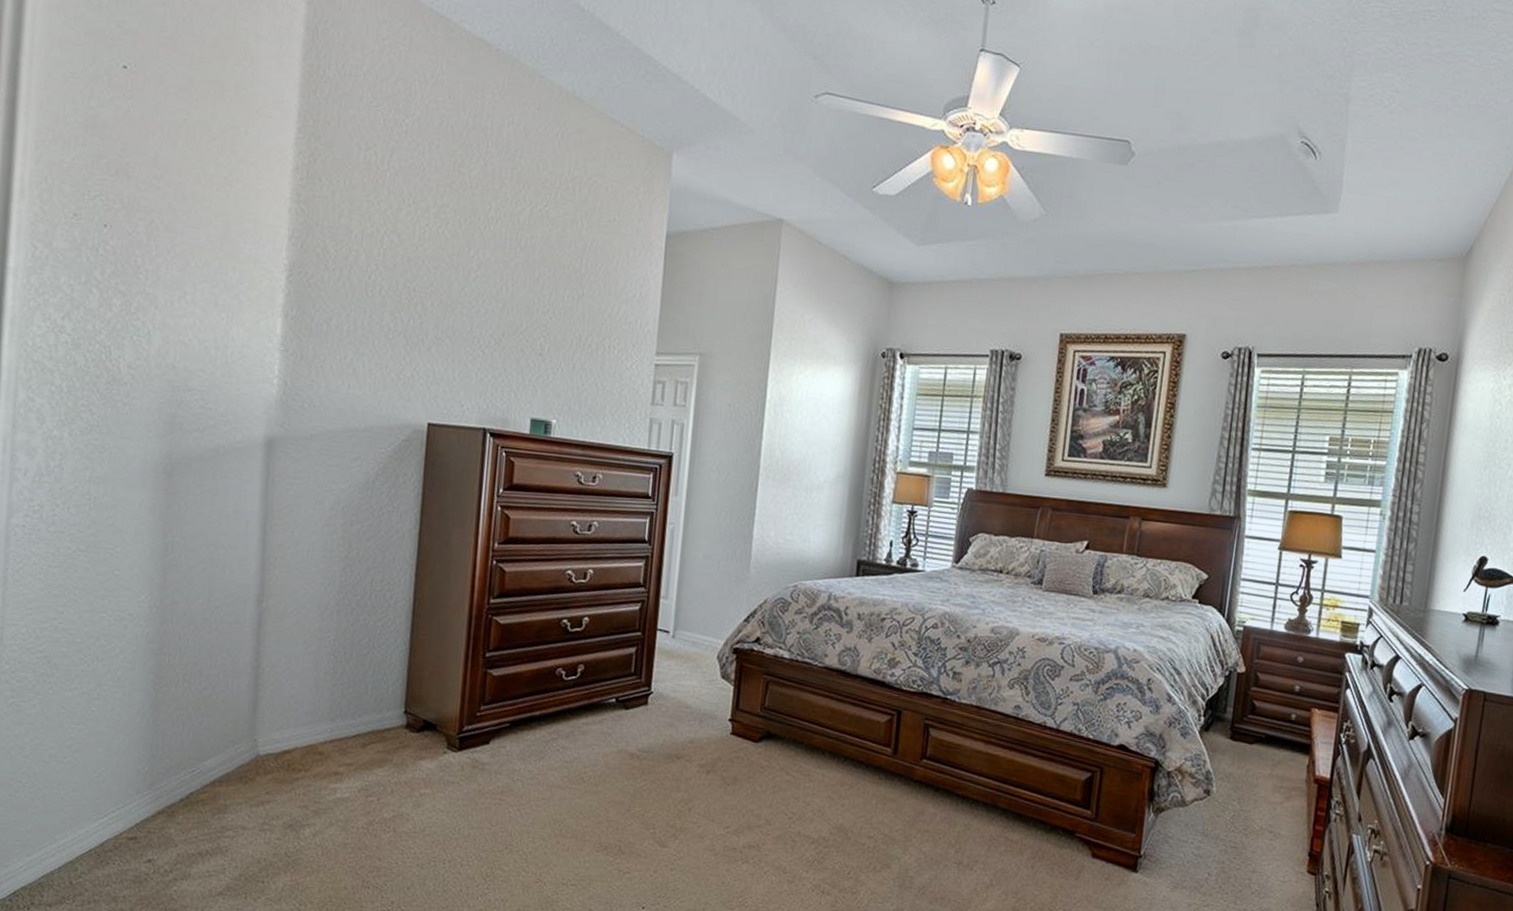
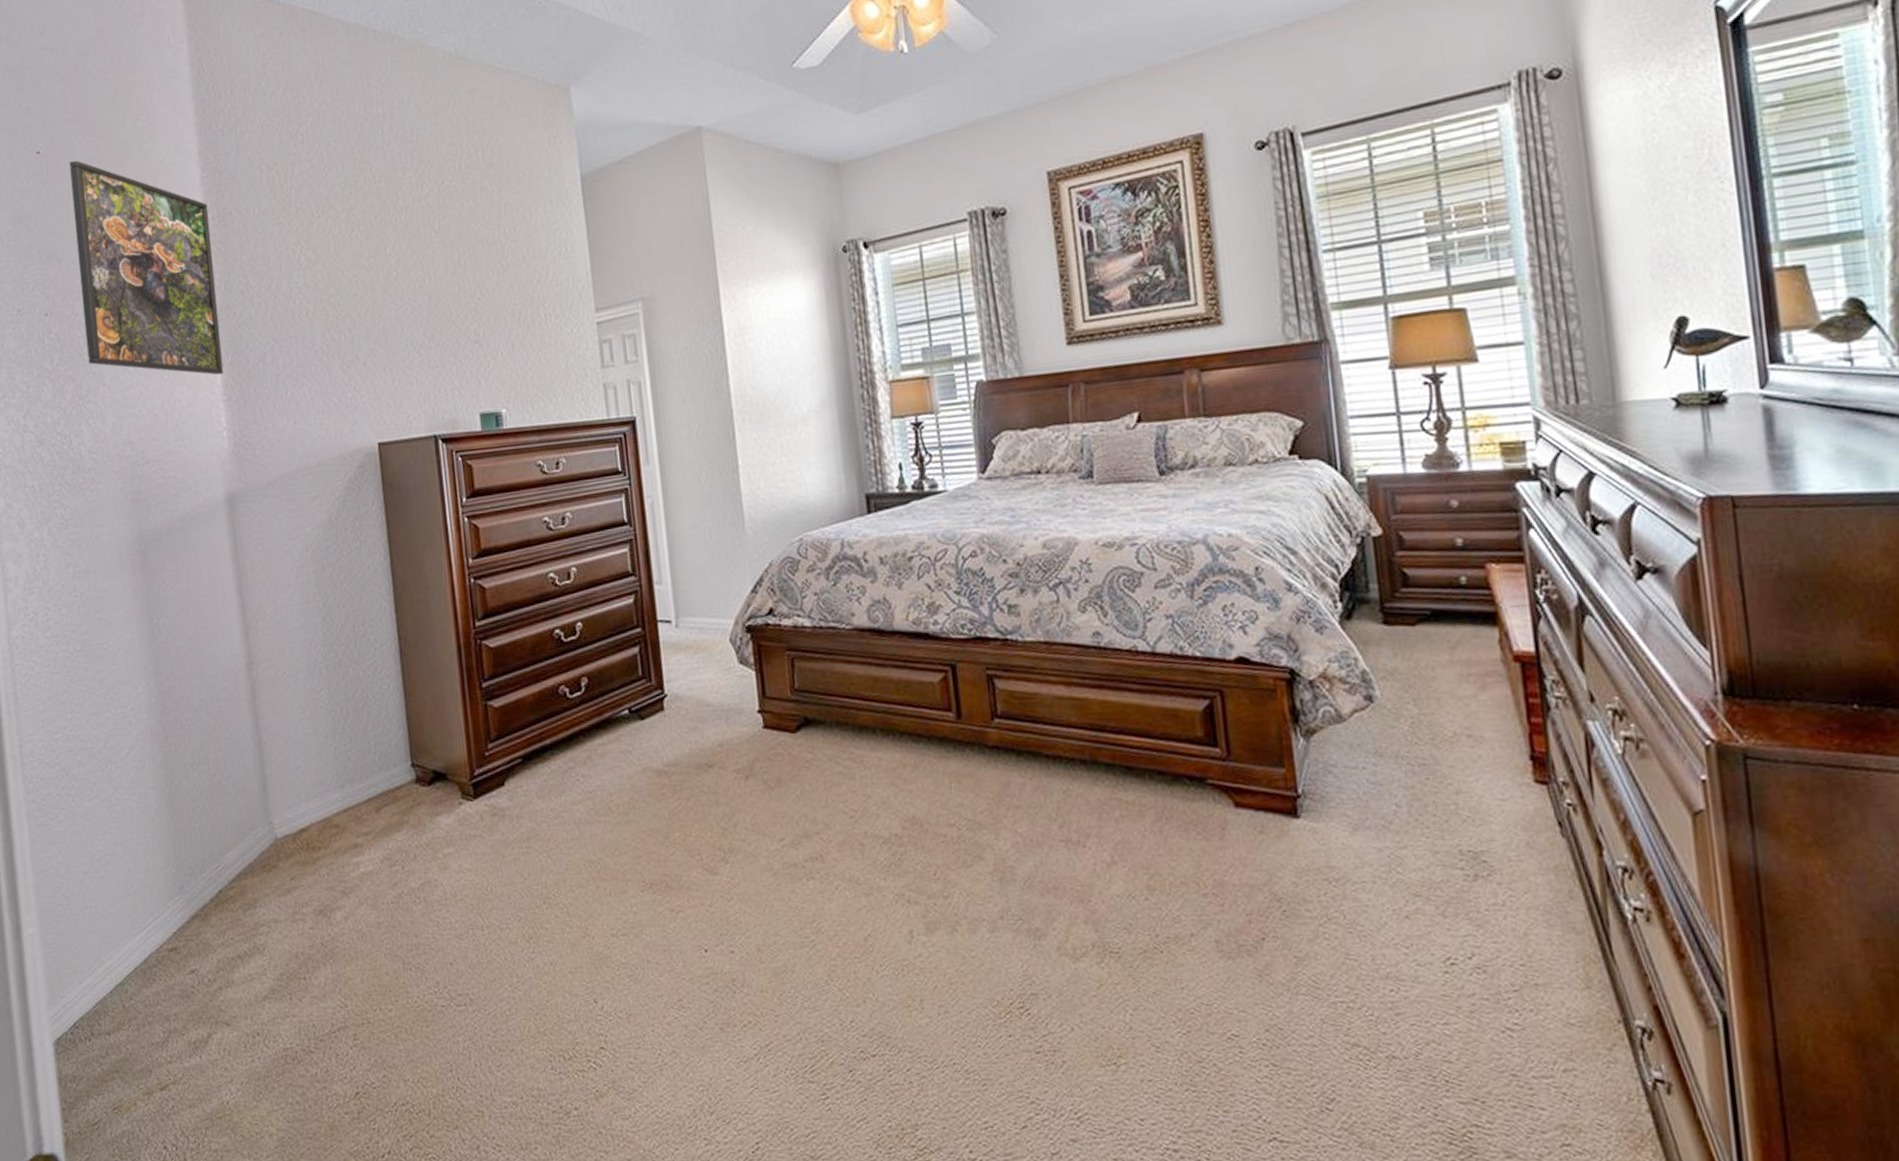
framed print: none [143,84,298,325] -> present [69,160,224,375]

